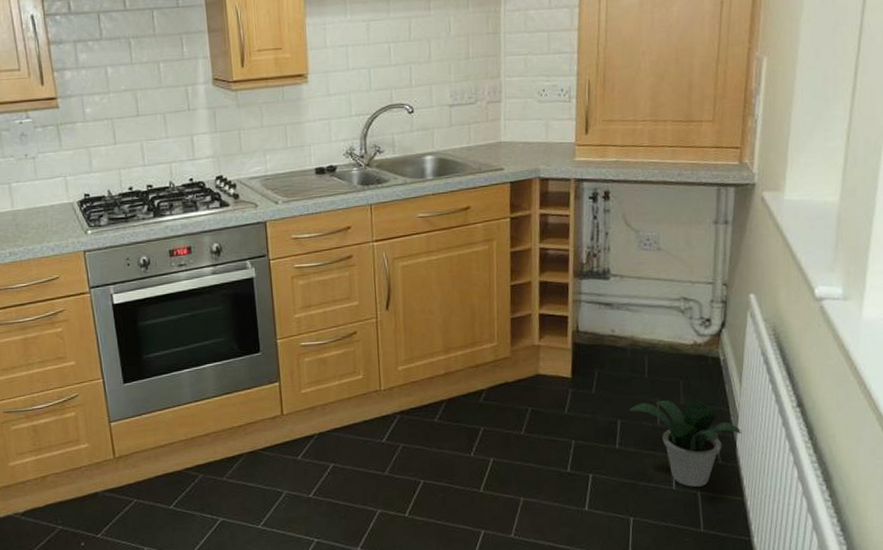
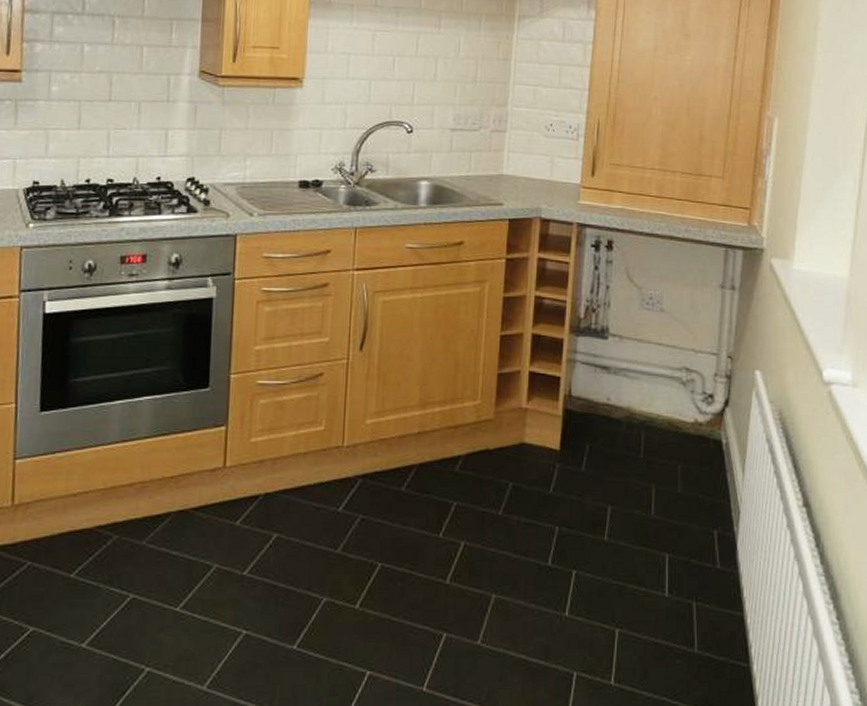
potted plant: present [630,400,742,487] -> none [622,486,744,595]

